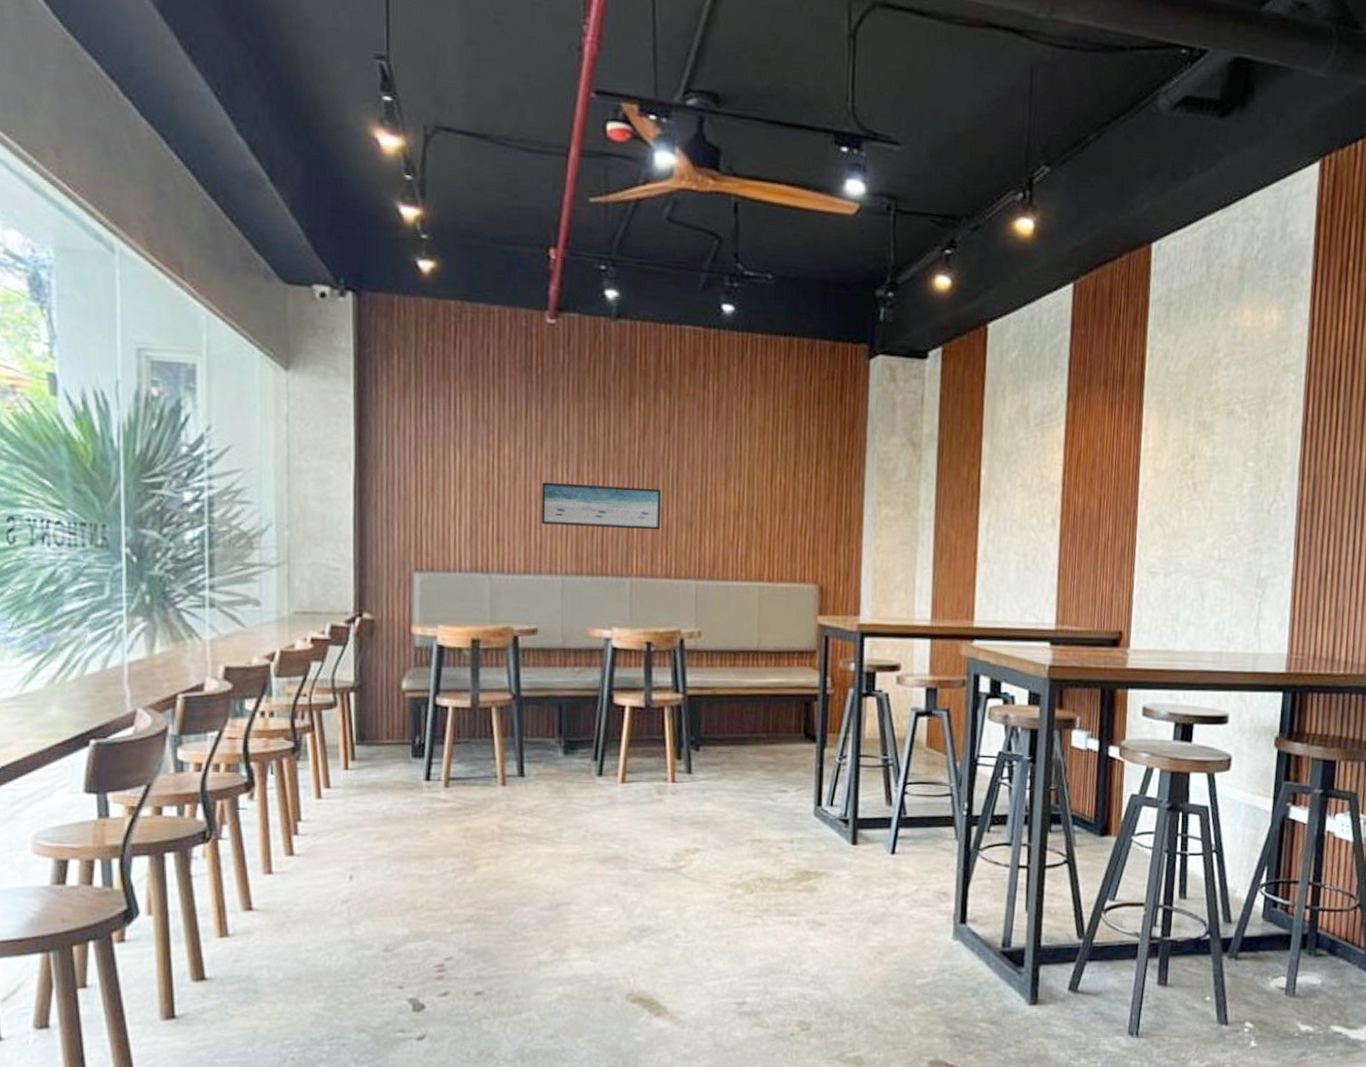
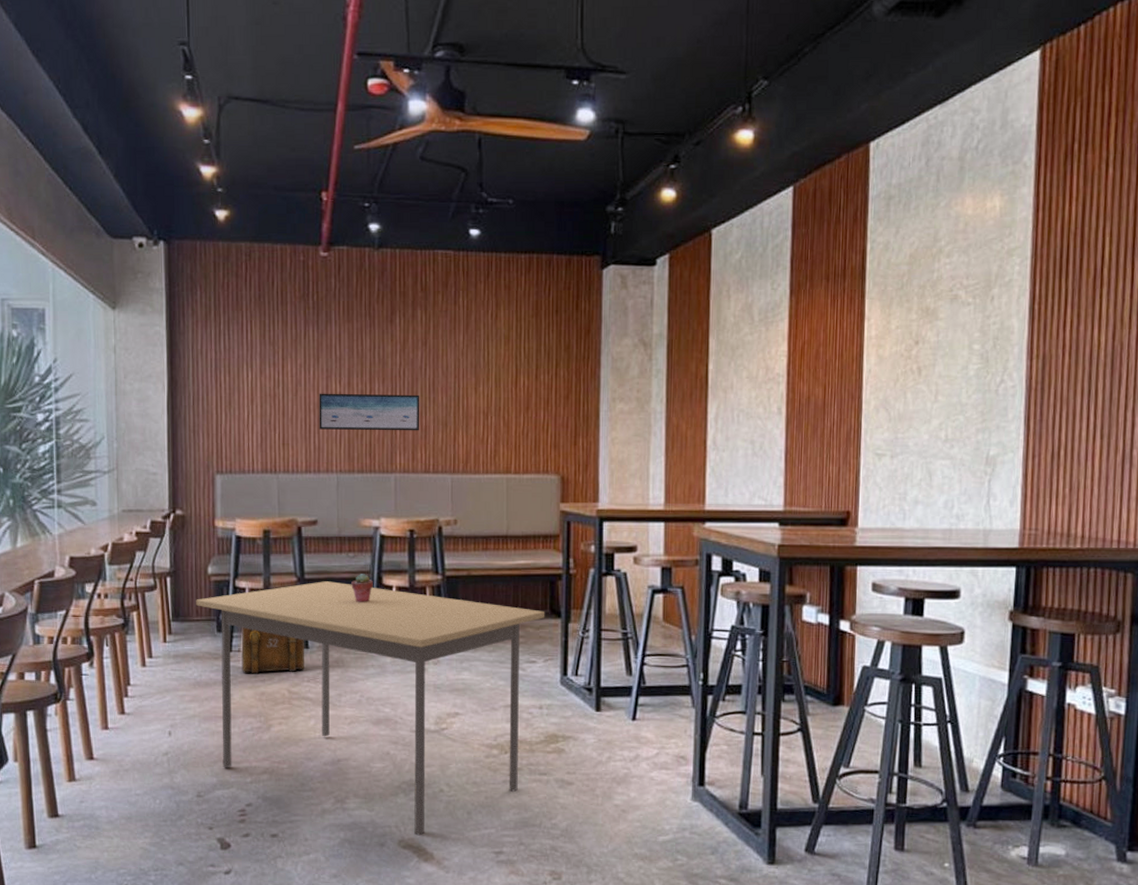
dining table: none [386,699,799,988] -> present [196,581,545,836]
backpack: none [442,752,520,807] -> present [241,627,305,674]
potted succulent: none [577,691,602,724] -> present [351,574,373,602]

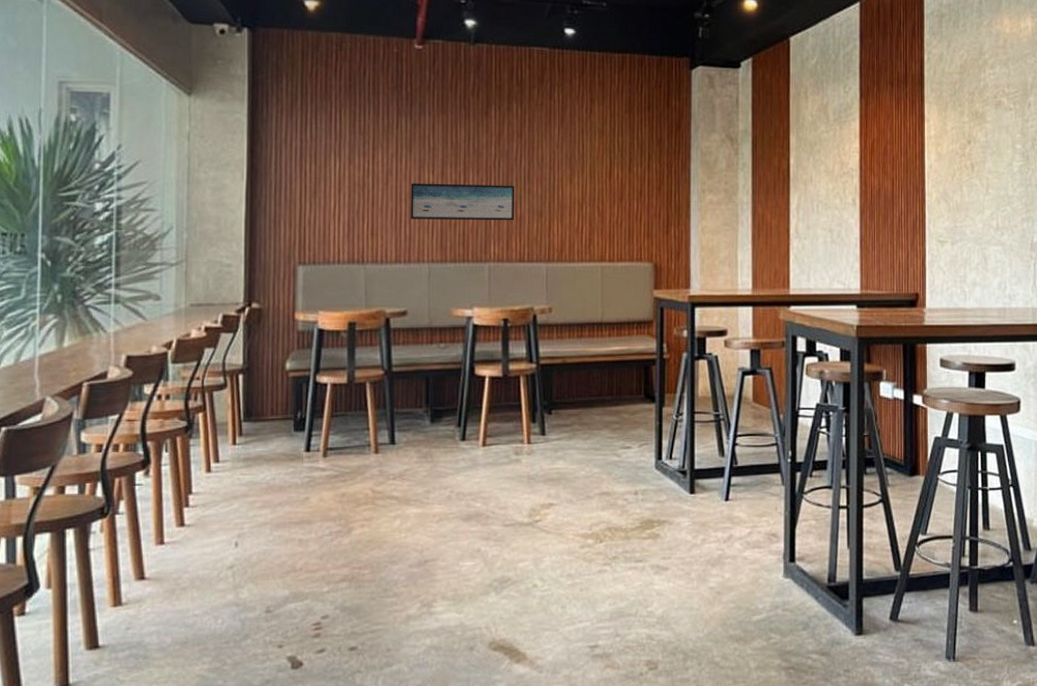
dining table: present [196,581,545,836] -> none [271,373,640,636]
backpack: present [241,627,305,674] -> none [321,425,391,475]
potted succulent: present [351,574,373,602] -> none [442,365,465,394]

